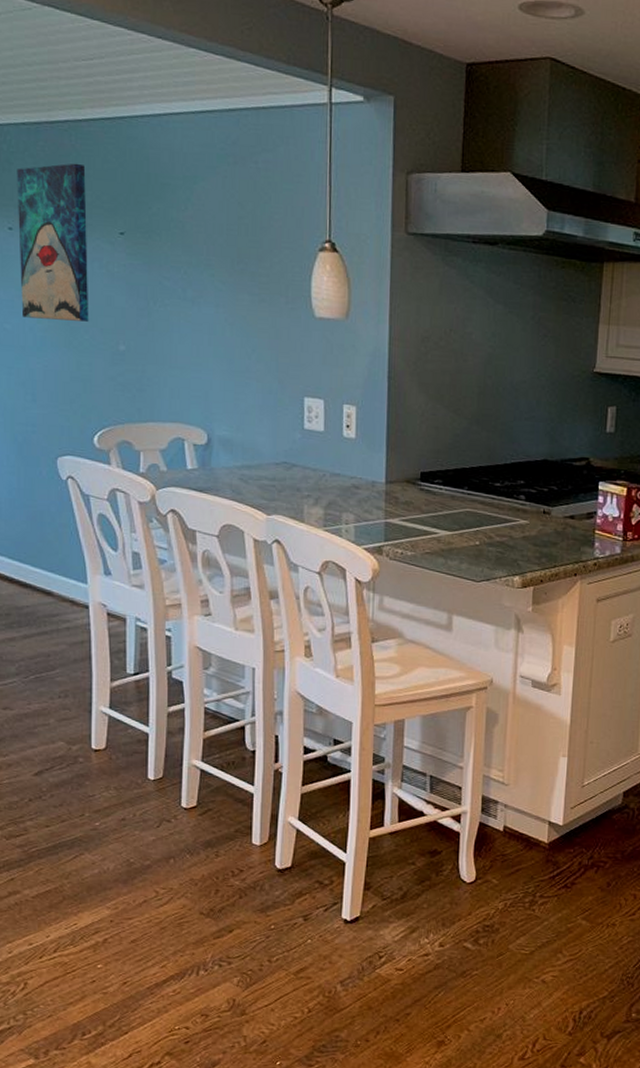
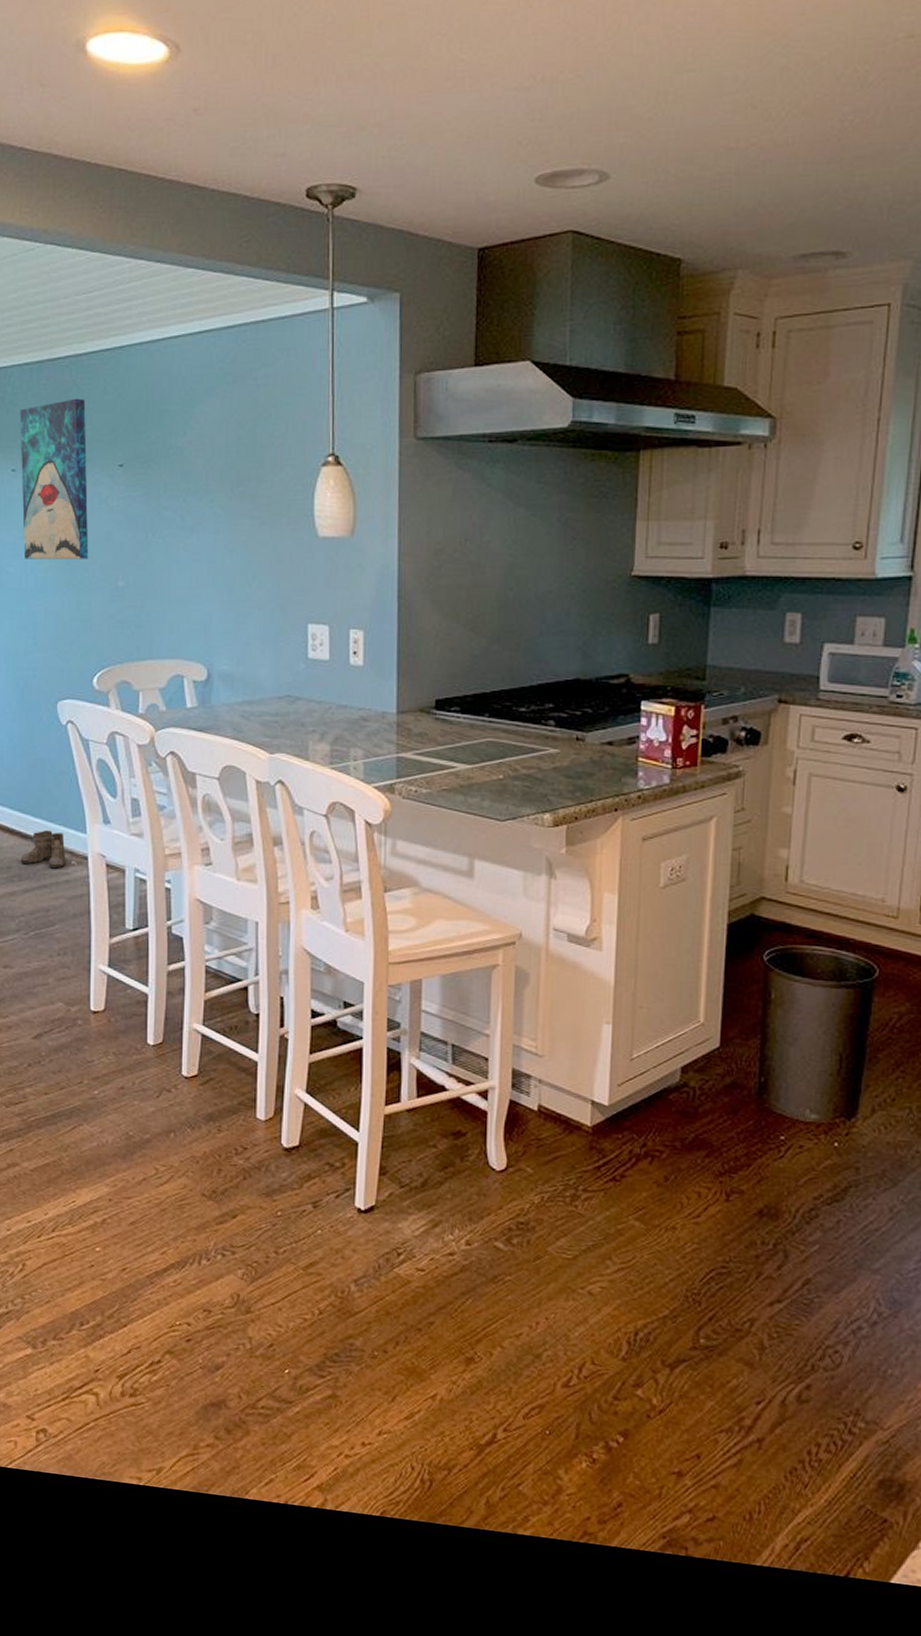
boots: none [20,579,71,616] -> present [20,829,70,869]

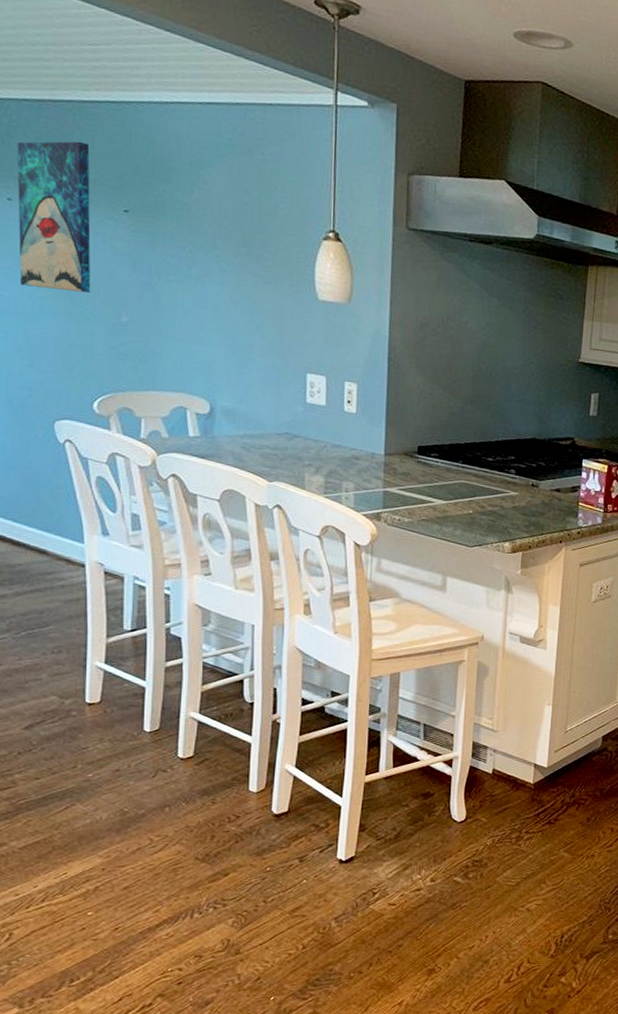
boots: present [20,829,70,869] -> none [12,538,66,574]

